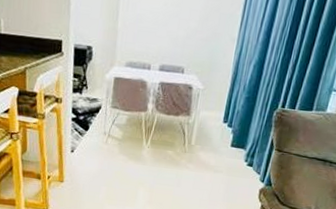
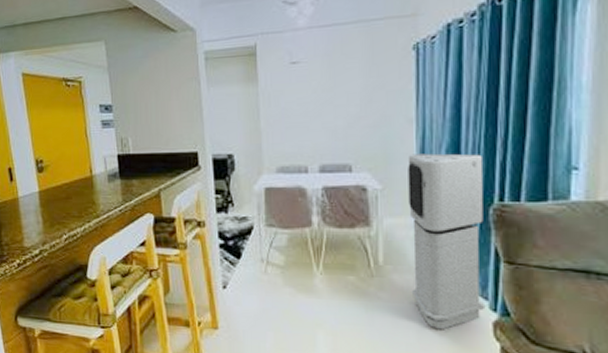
air purifier: none [211,65,277,192] -> present [407,153,484,330]

